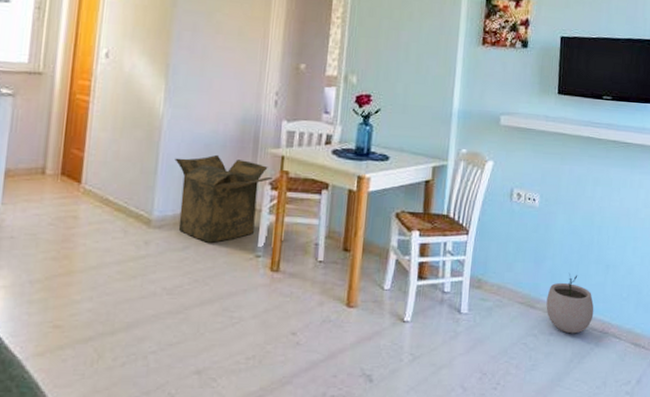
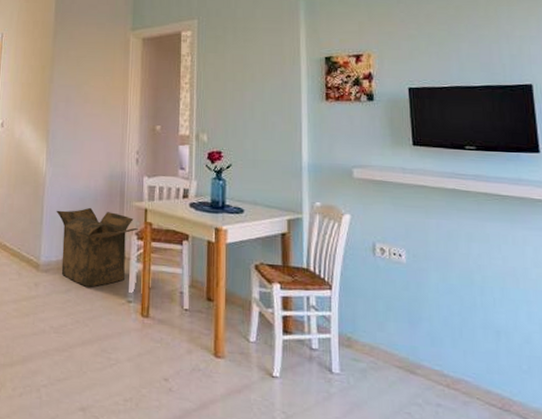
plant pot: present [546,274,594,334] -> none [428,338,489,408]

